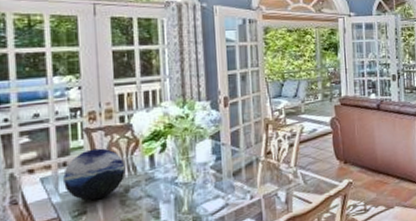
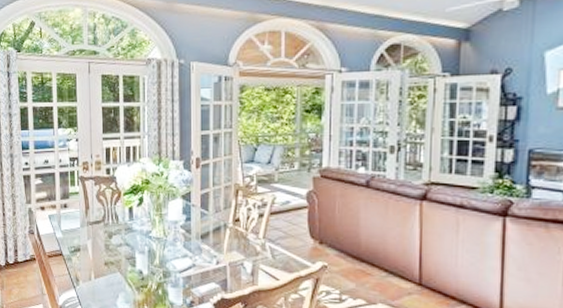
decorative orb: present [63,148,126,201] -> none [64,195,110,241]

